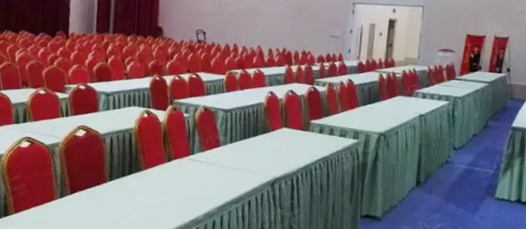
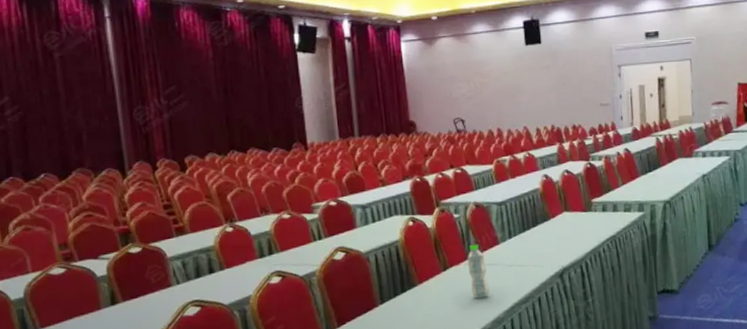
water bottle: none [189,142,206,192] -> present [467,244,490,299]

